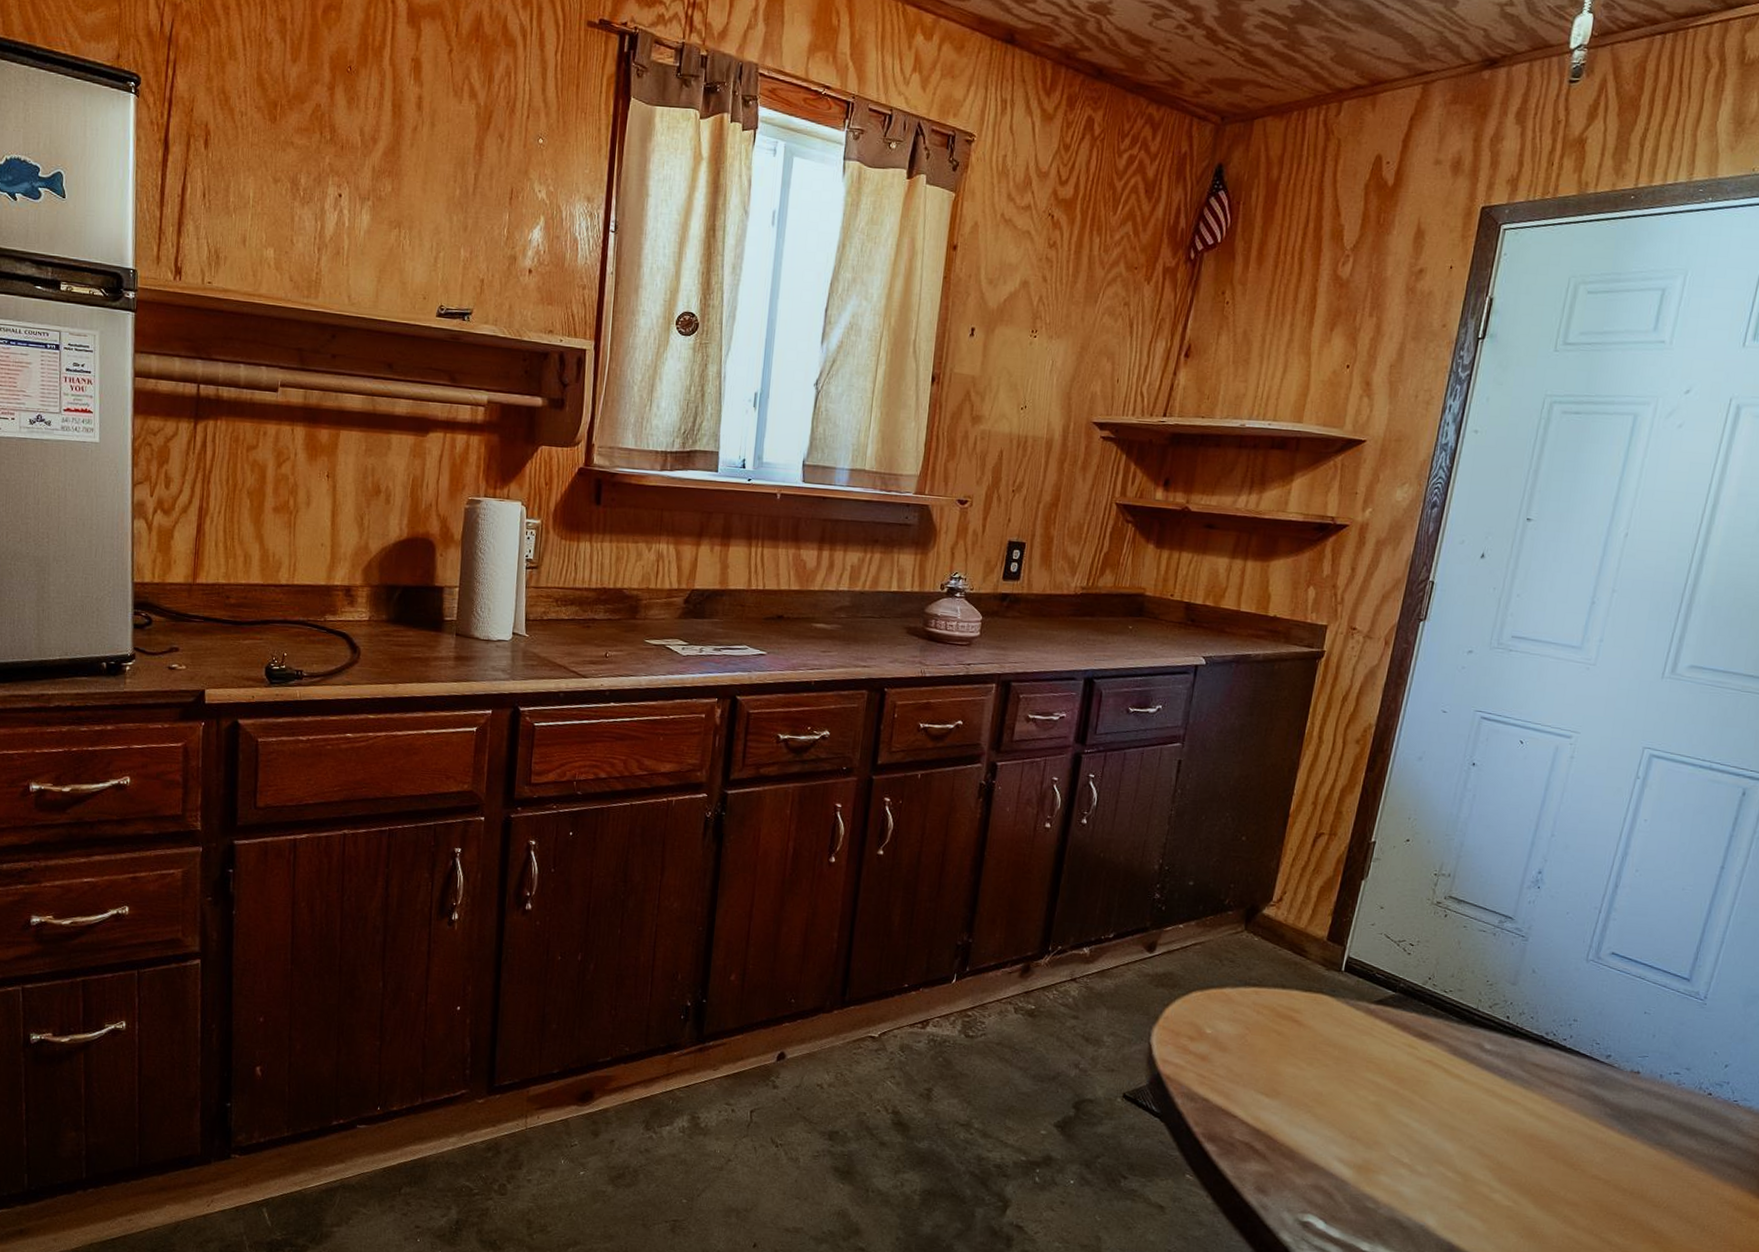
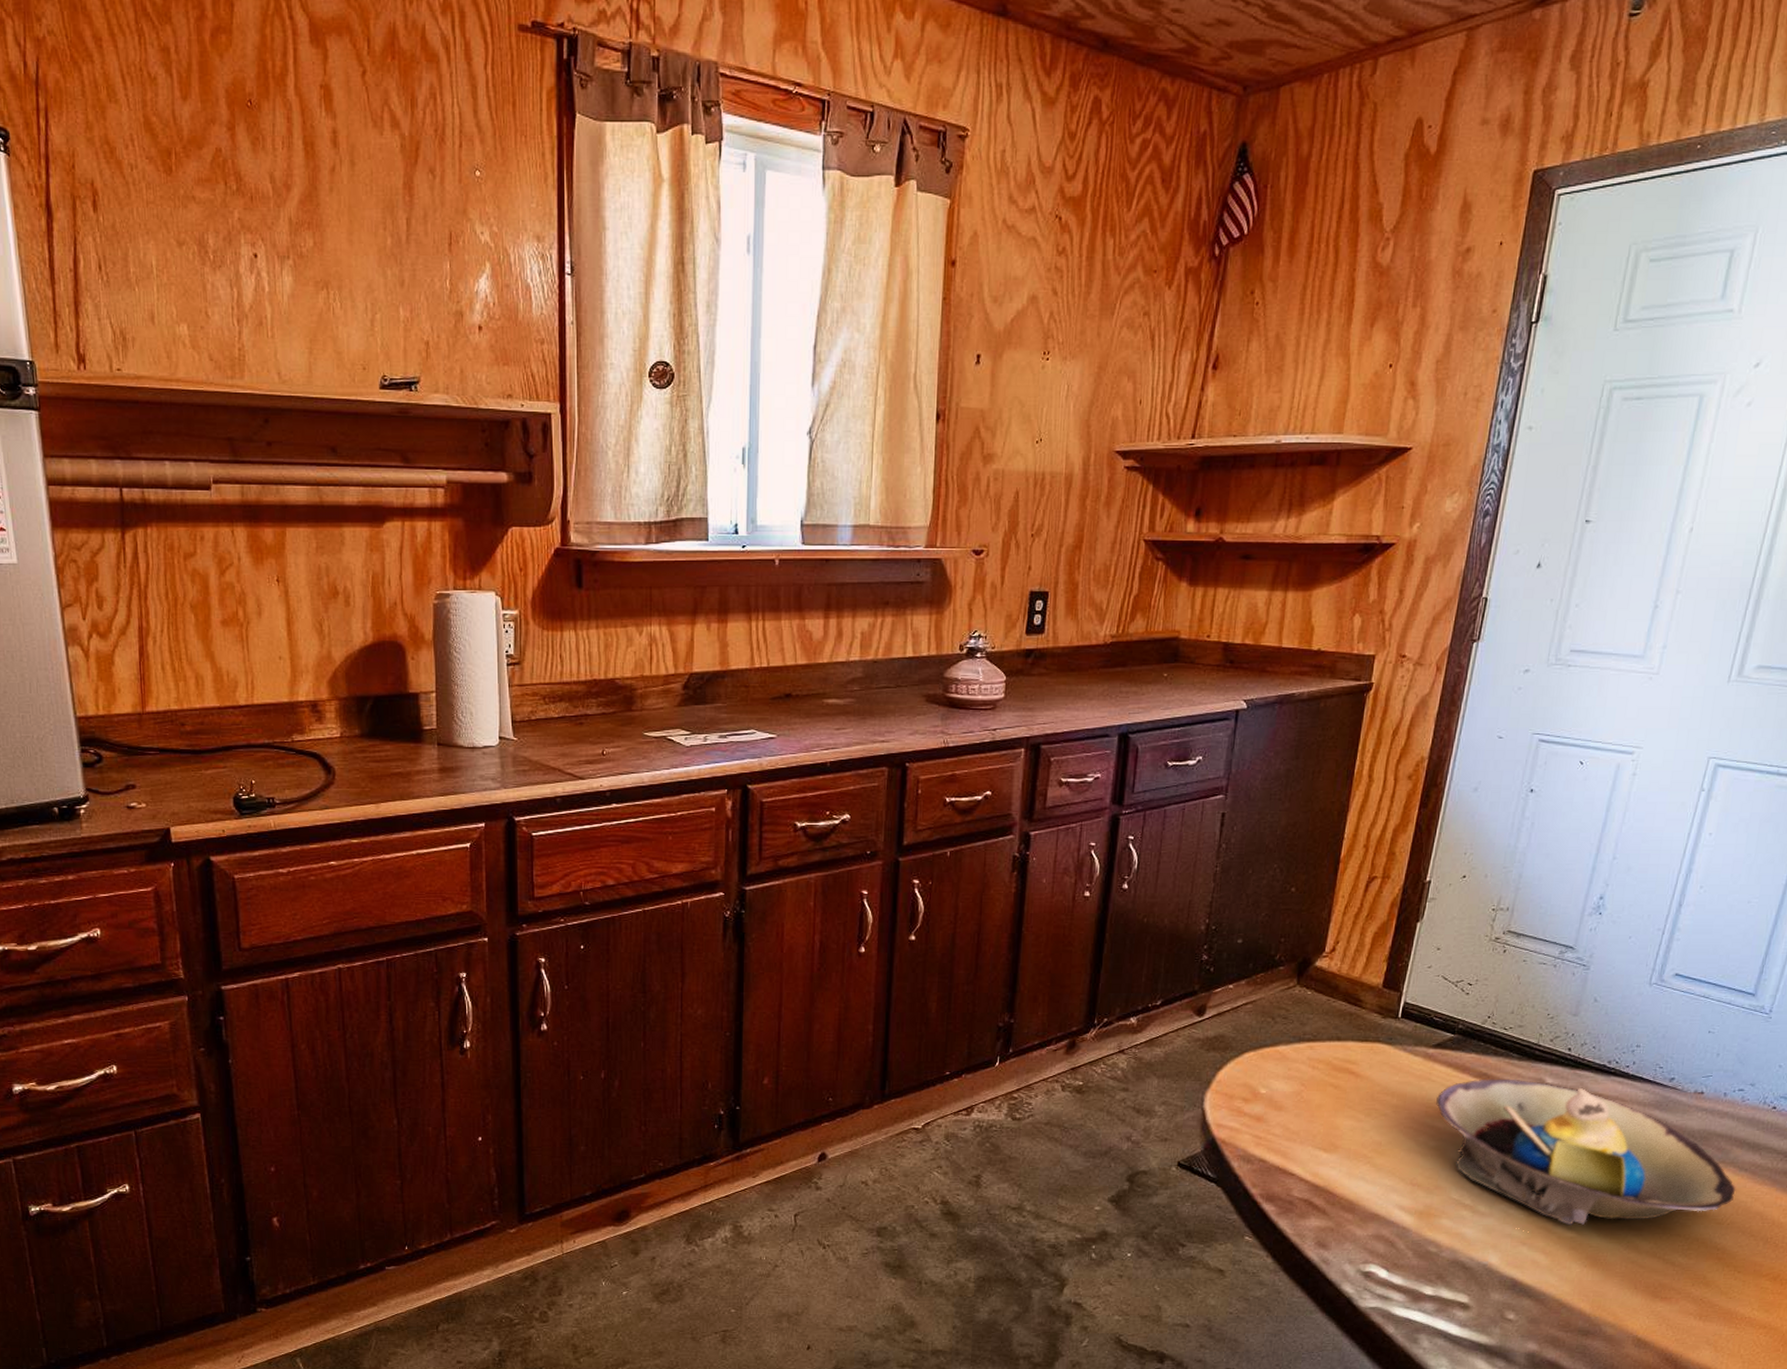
decorative bowl: none [1377,1039,1673,1195] -> present [1436,1078,1736,1226]

